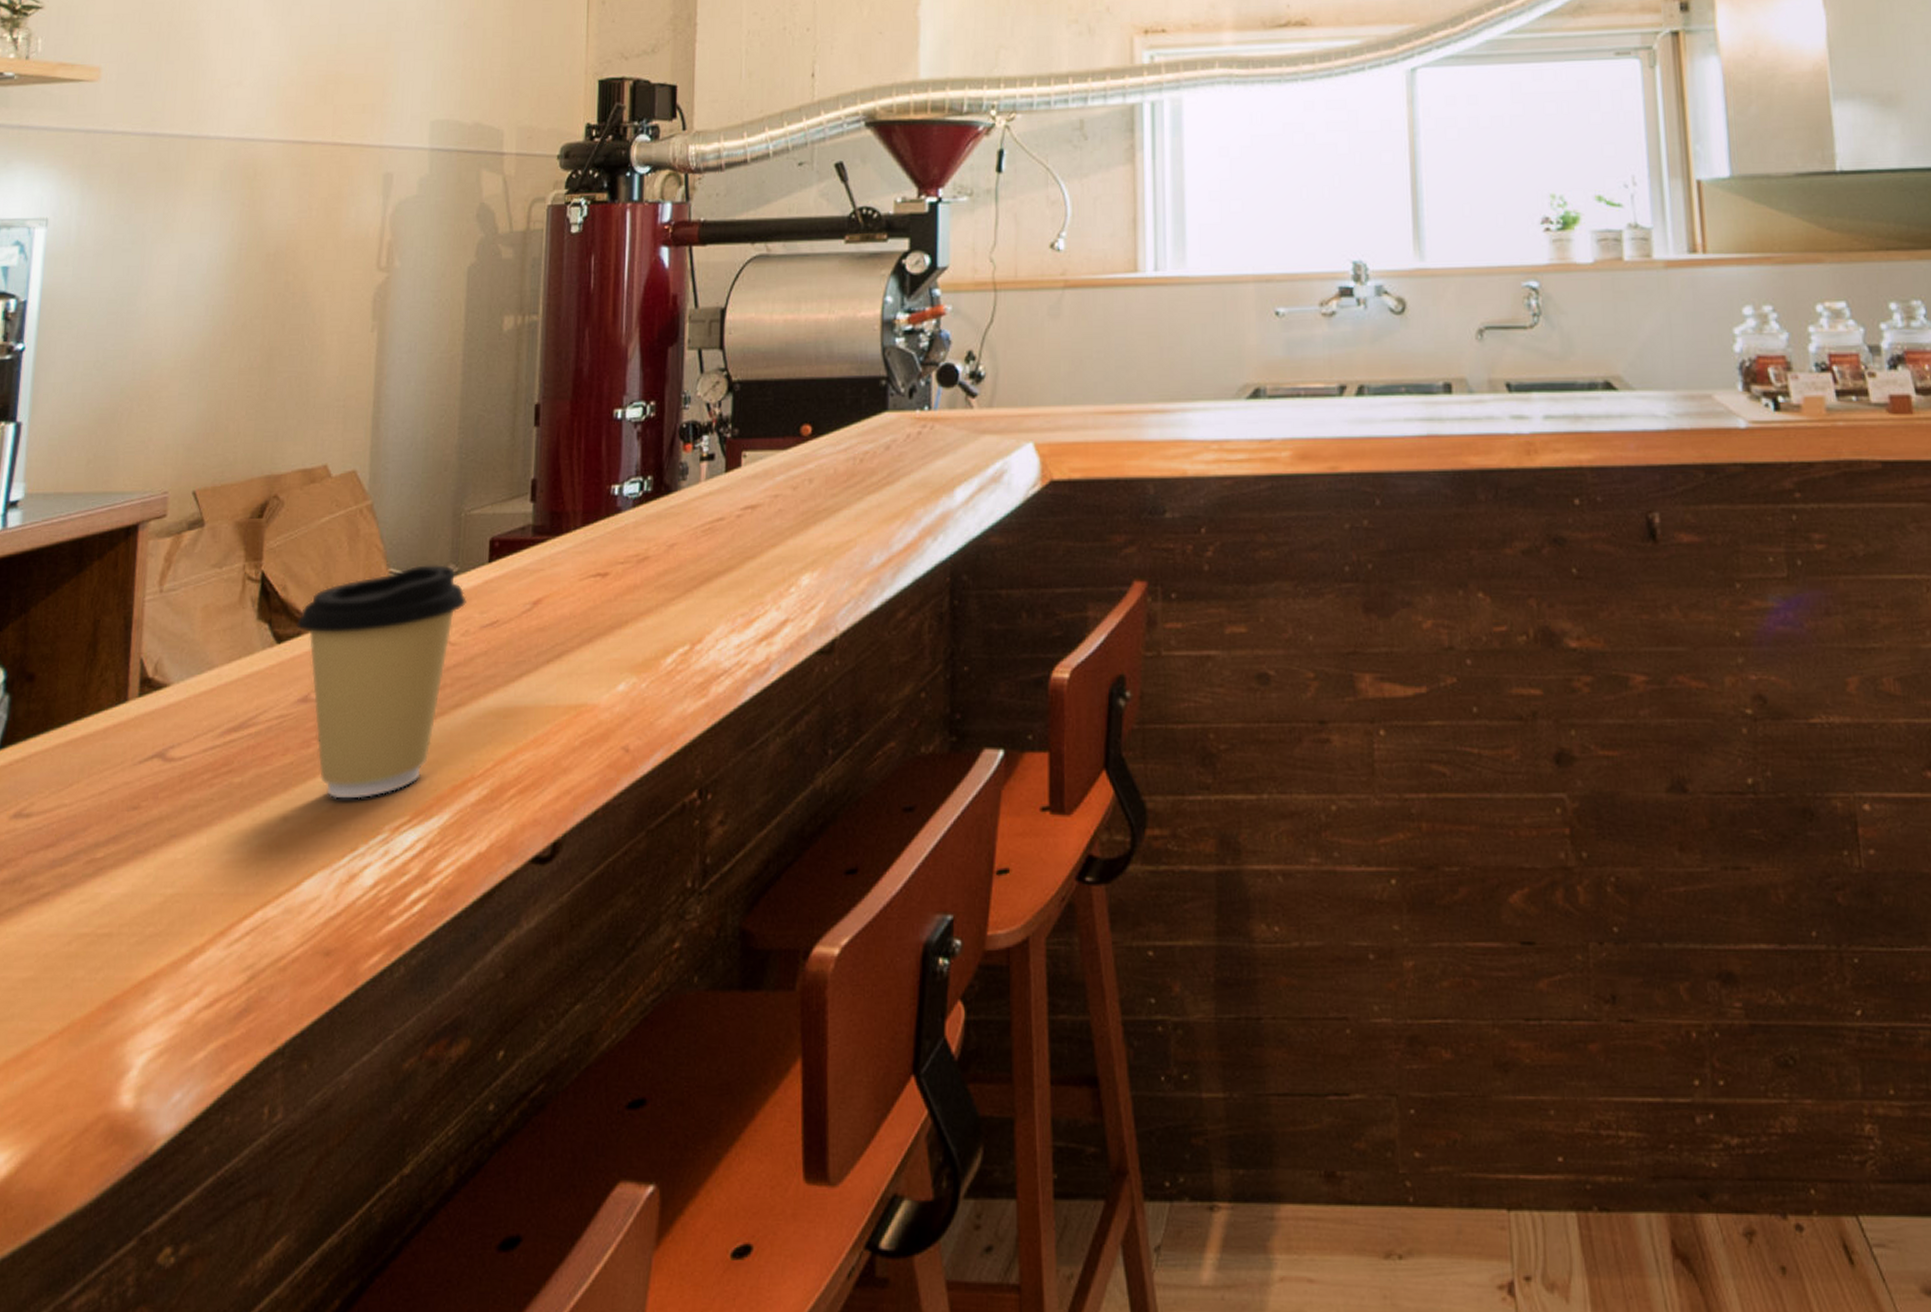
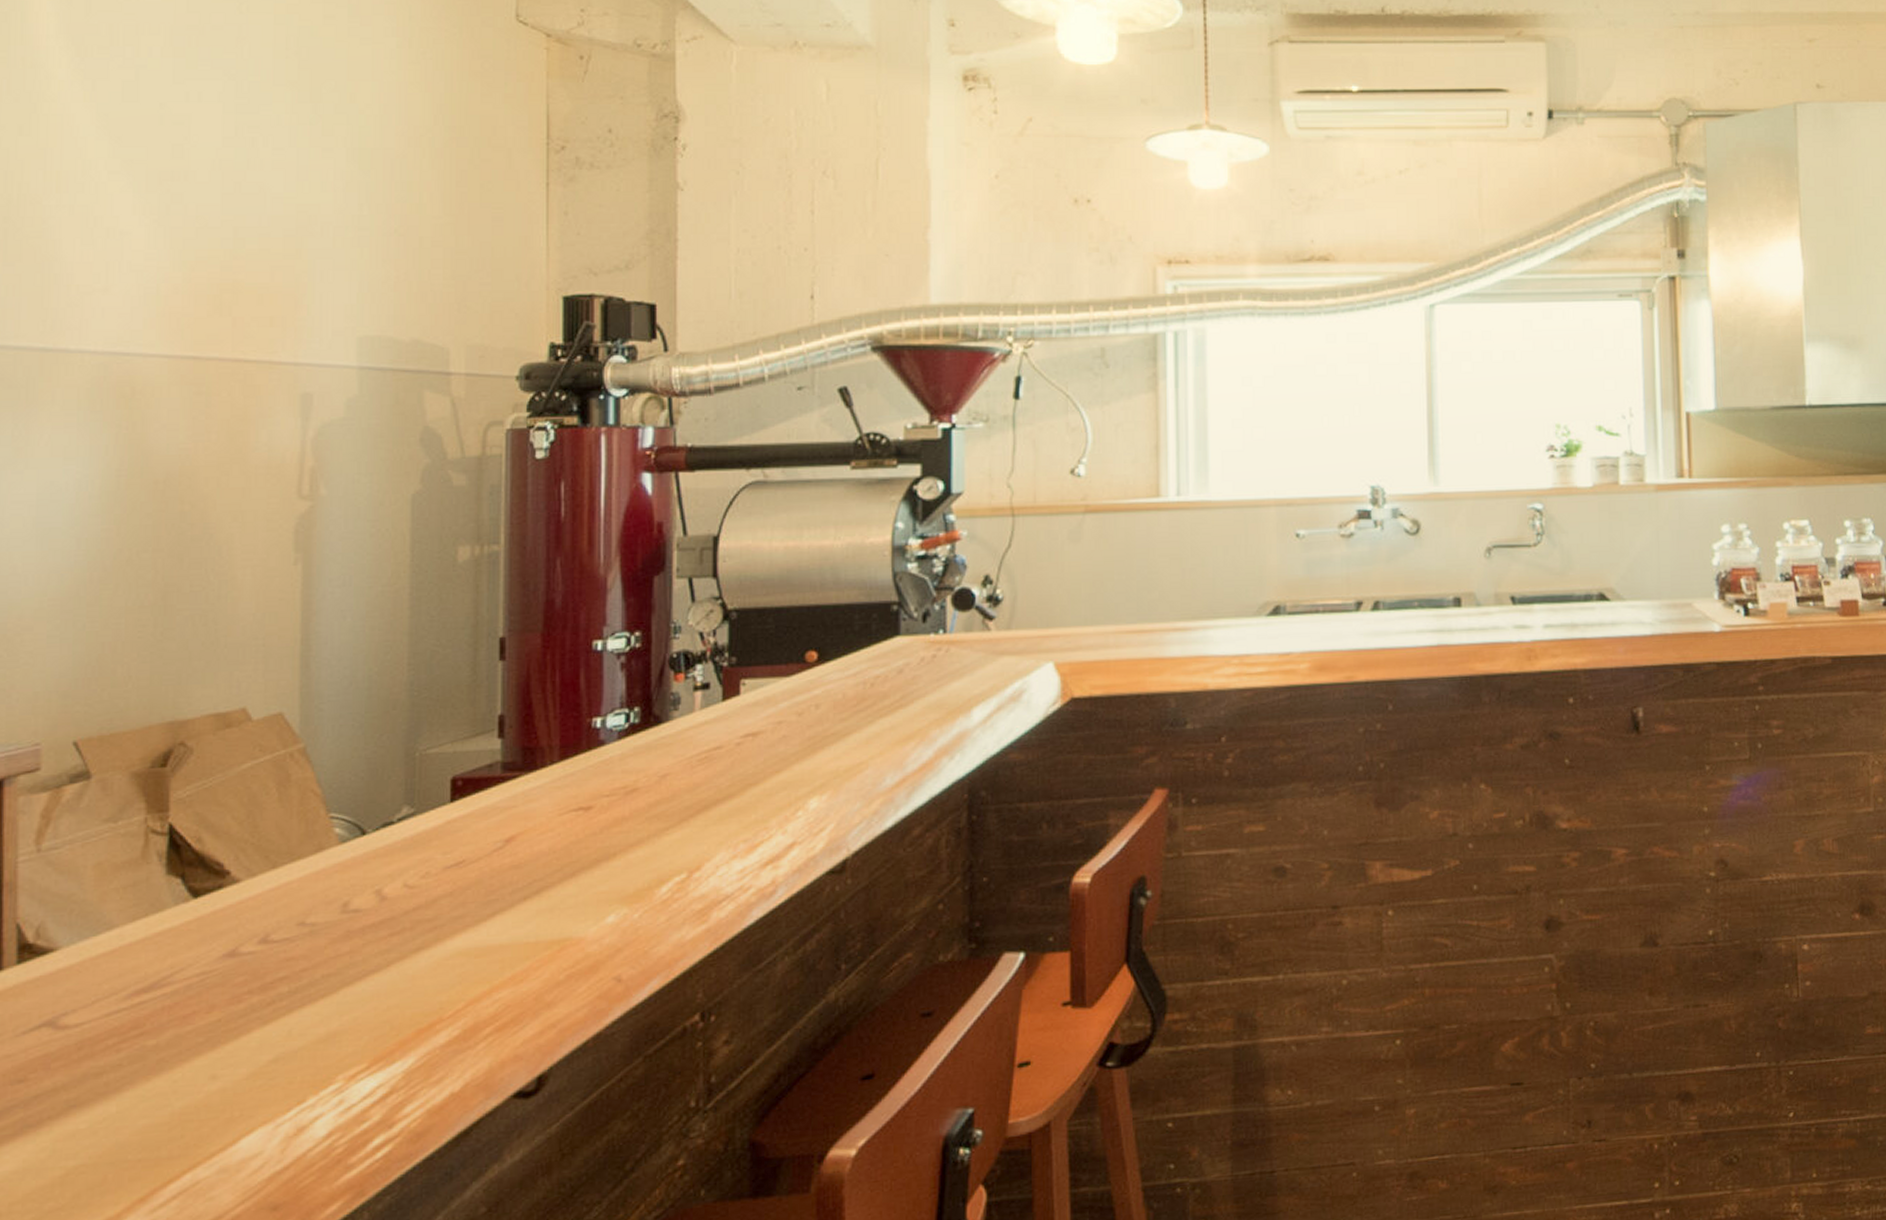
coffee cup: present [297,565,467,799] -> none [217,806,426,1053]

